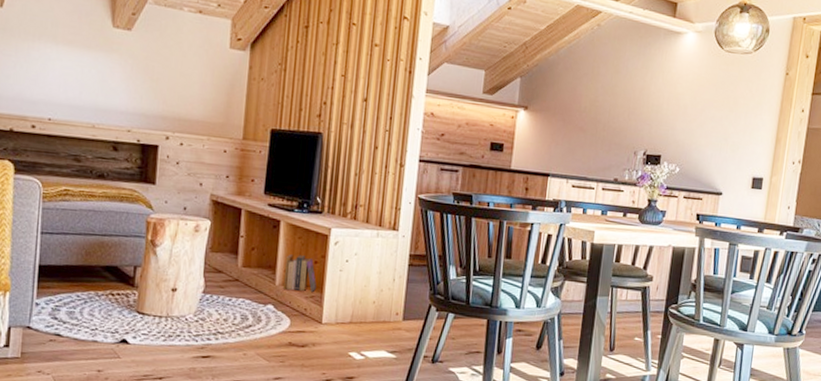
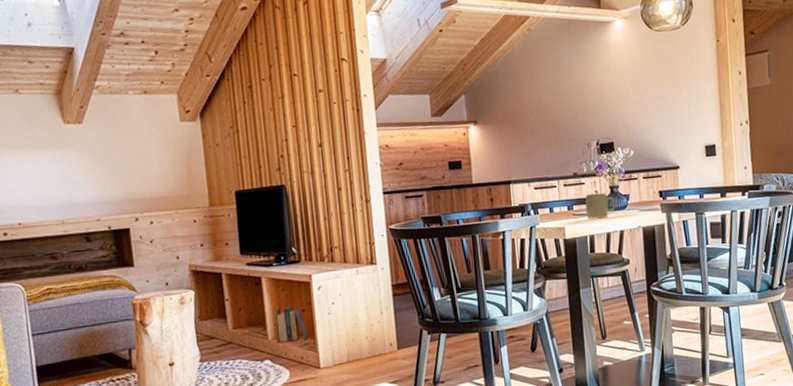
mug: none [619,202,652,230] -> present [584,193,616,220]

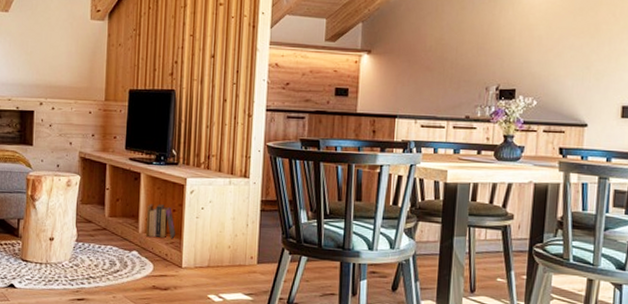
mug: present [584,193,616,220] -> none [472,140,508,168]

